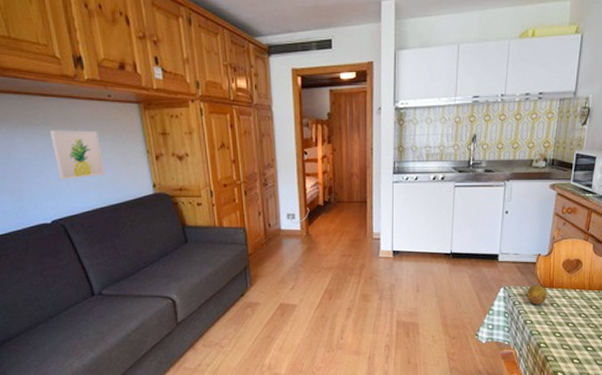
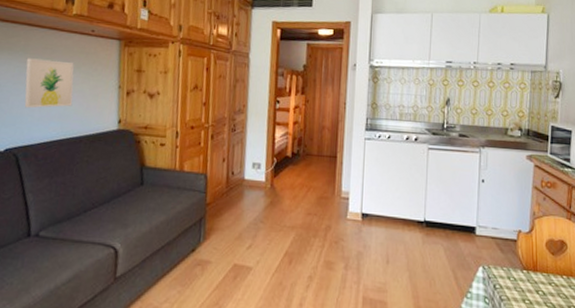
fruit: present [527,284,547,305] -> none [509,266,531,291]

